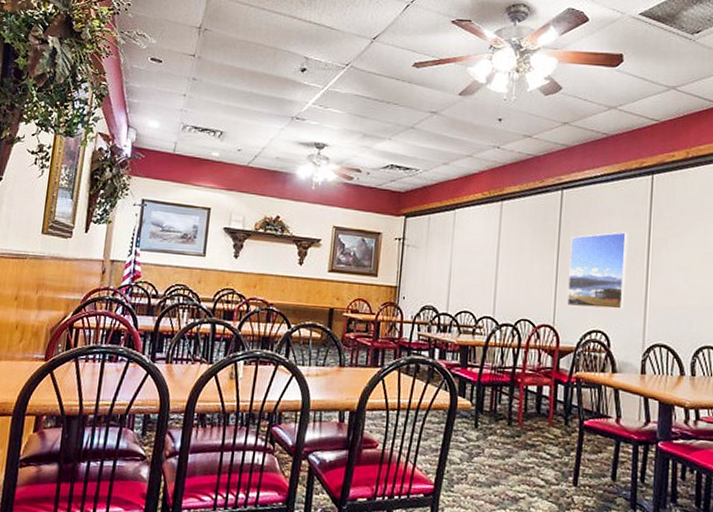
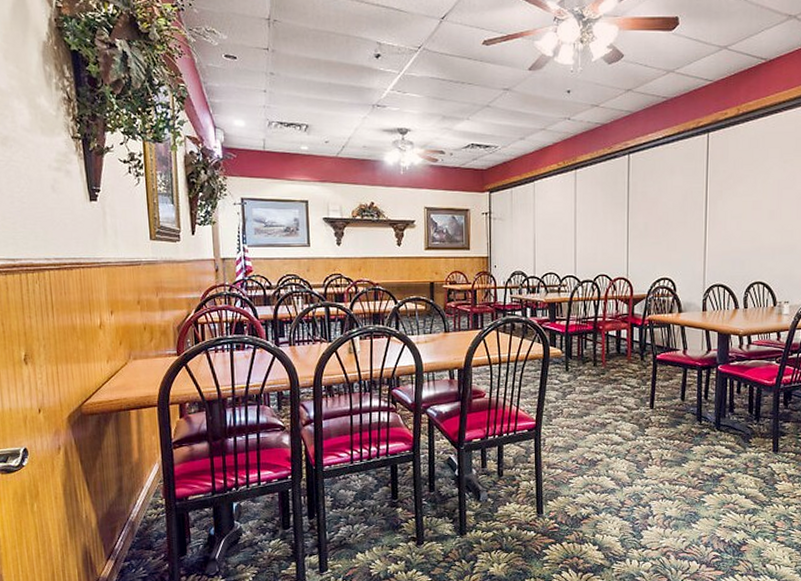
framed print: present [567,232,629,309] -> none [638,188,689,259]

